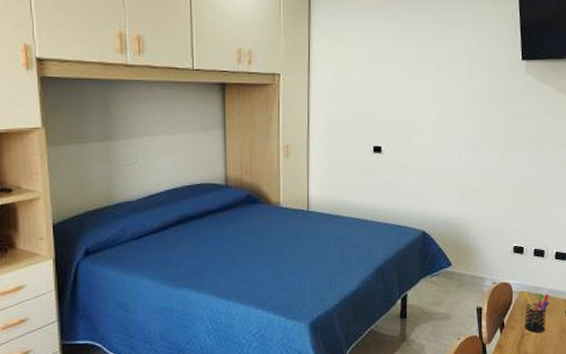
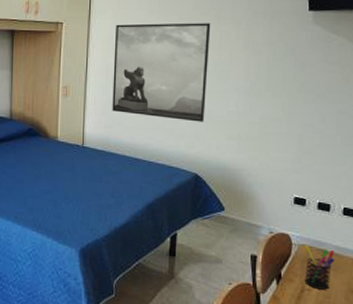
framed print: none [337,73,433,177] -> present [112,23,211,122]

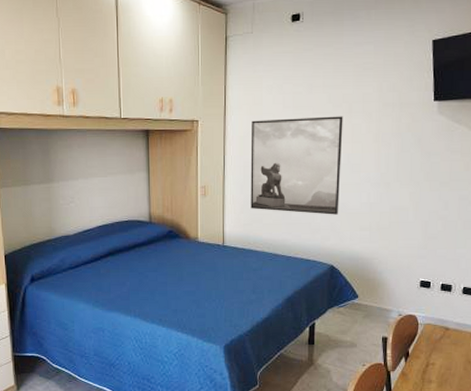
pen holder: present [304,245,335,290] -> none [429,324,455,363]

